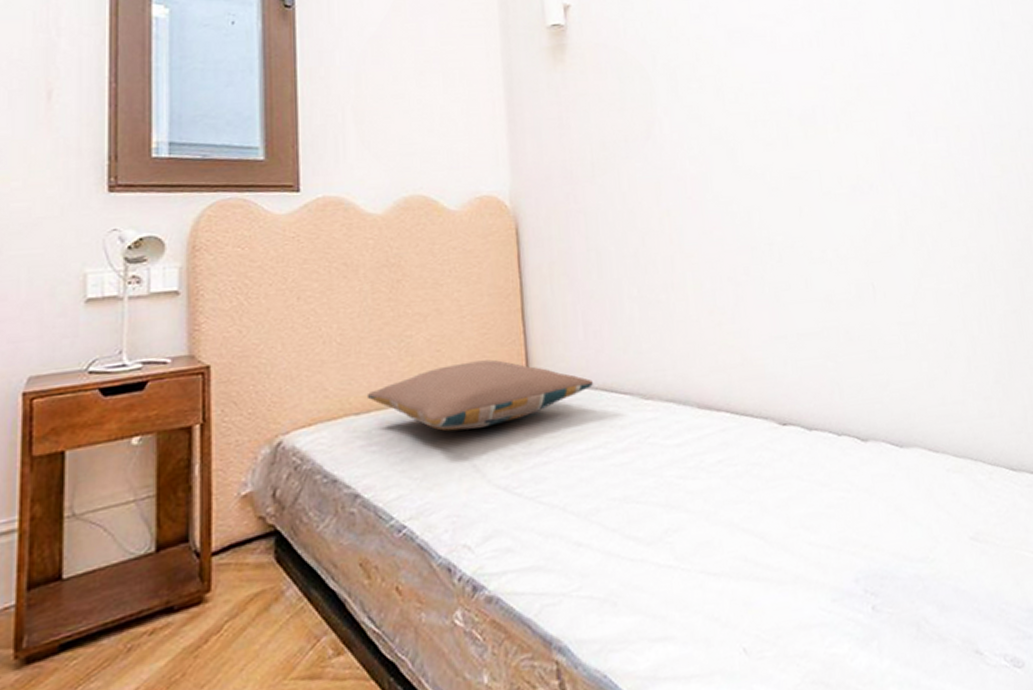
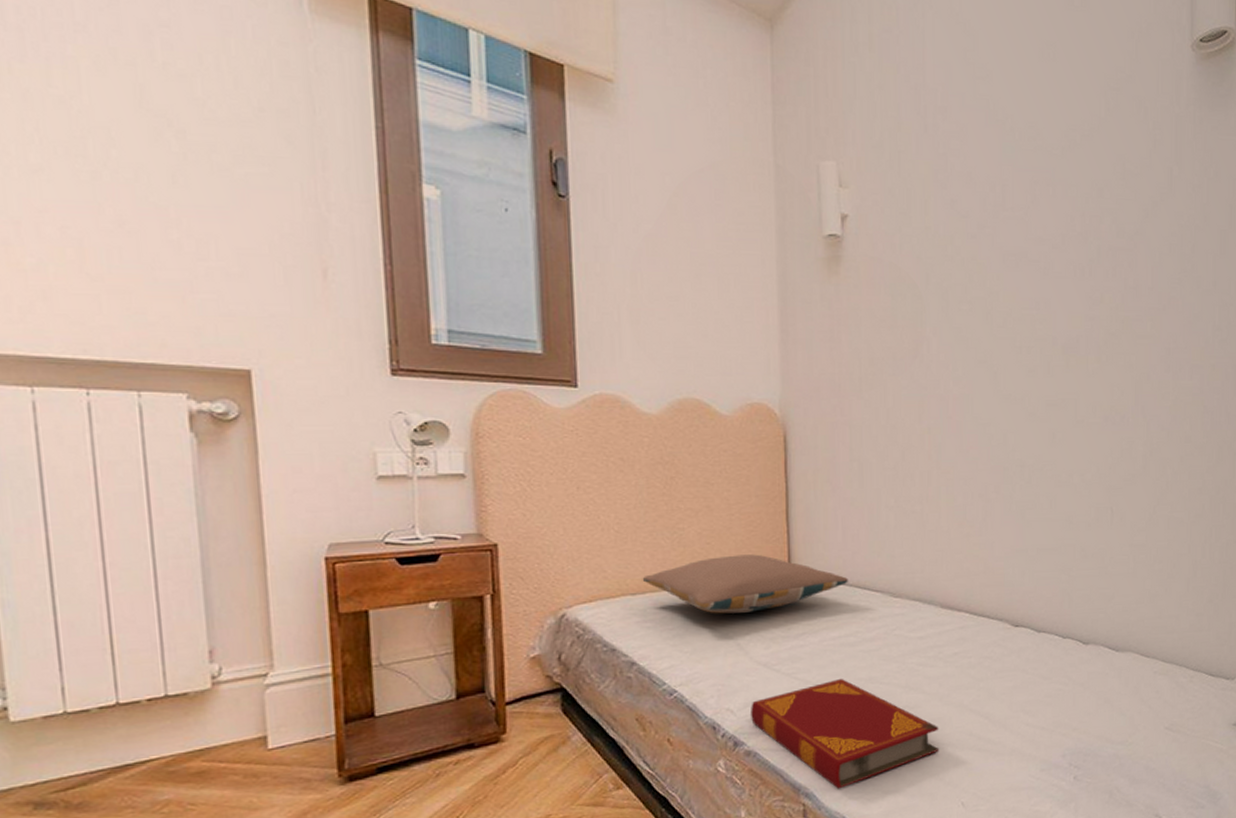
hardback book: none [490,500,711,640] -> present [751,679,940,789]

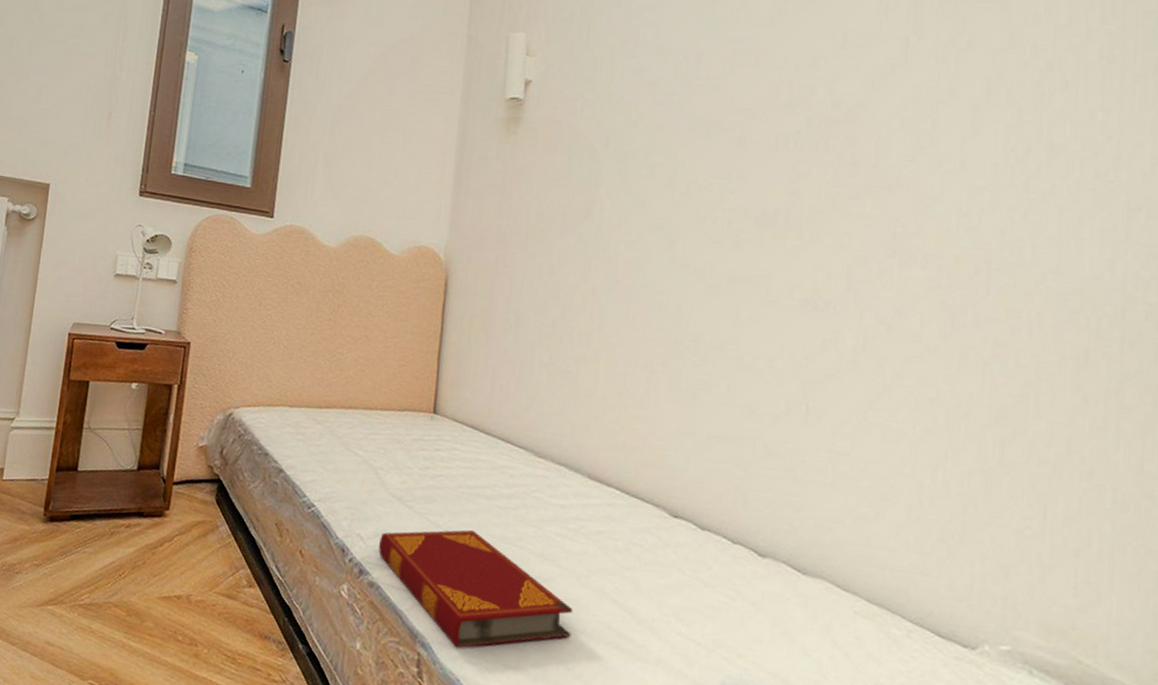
pillow: present [642,554,848,614] -> none [300,385,492,445]

